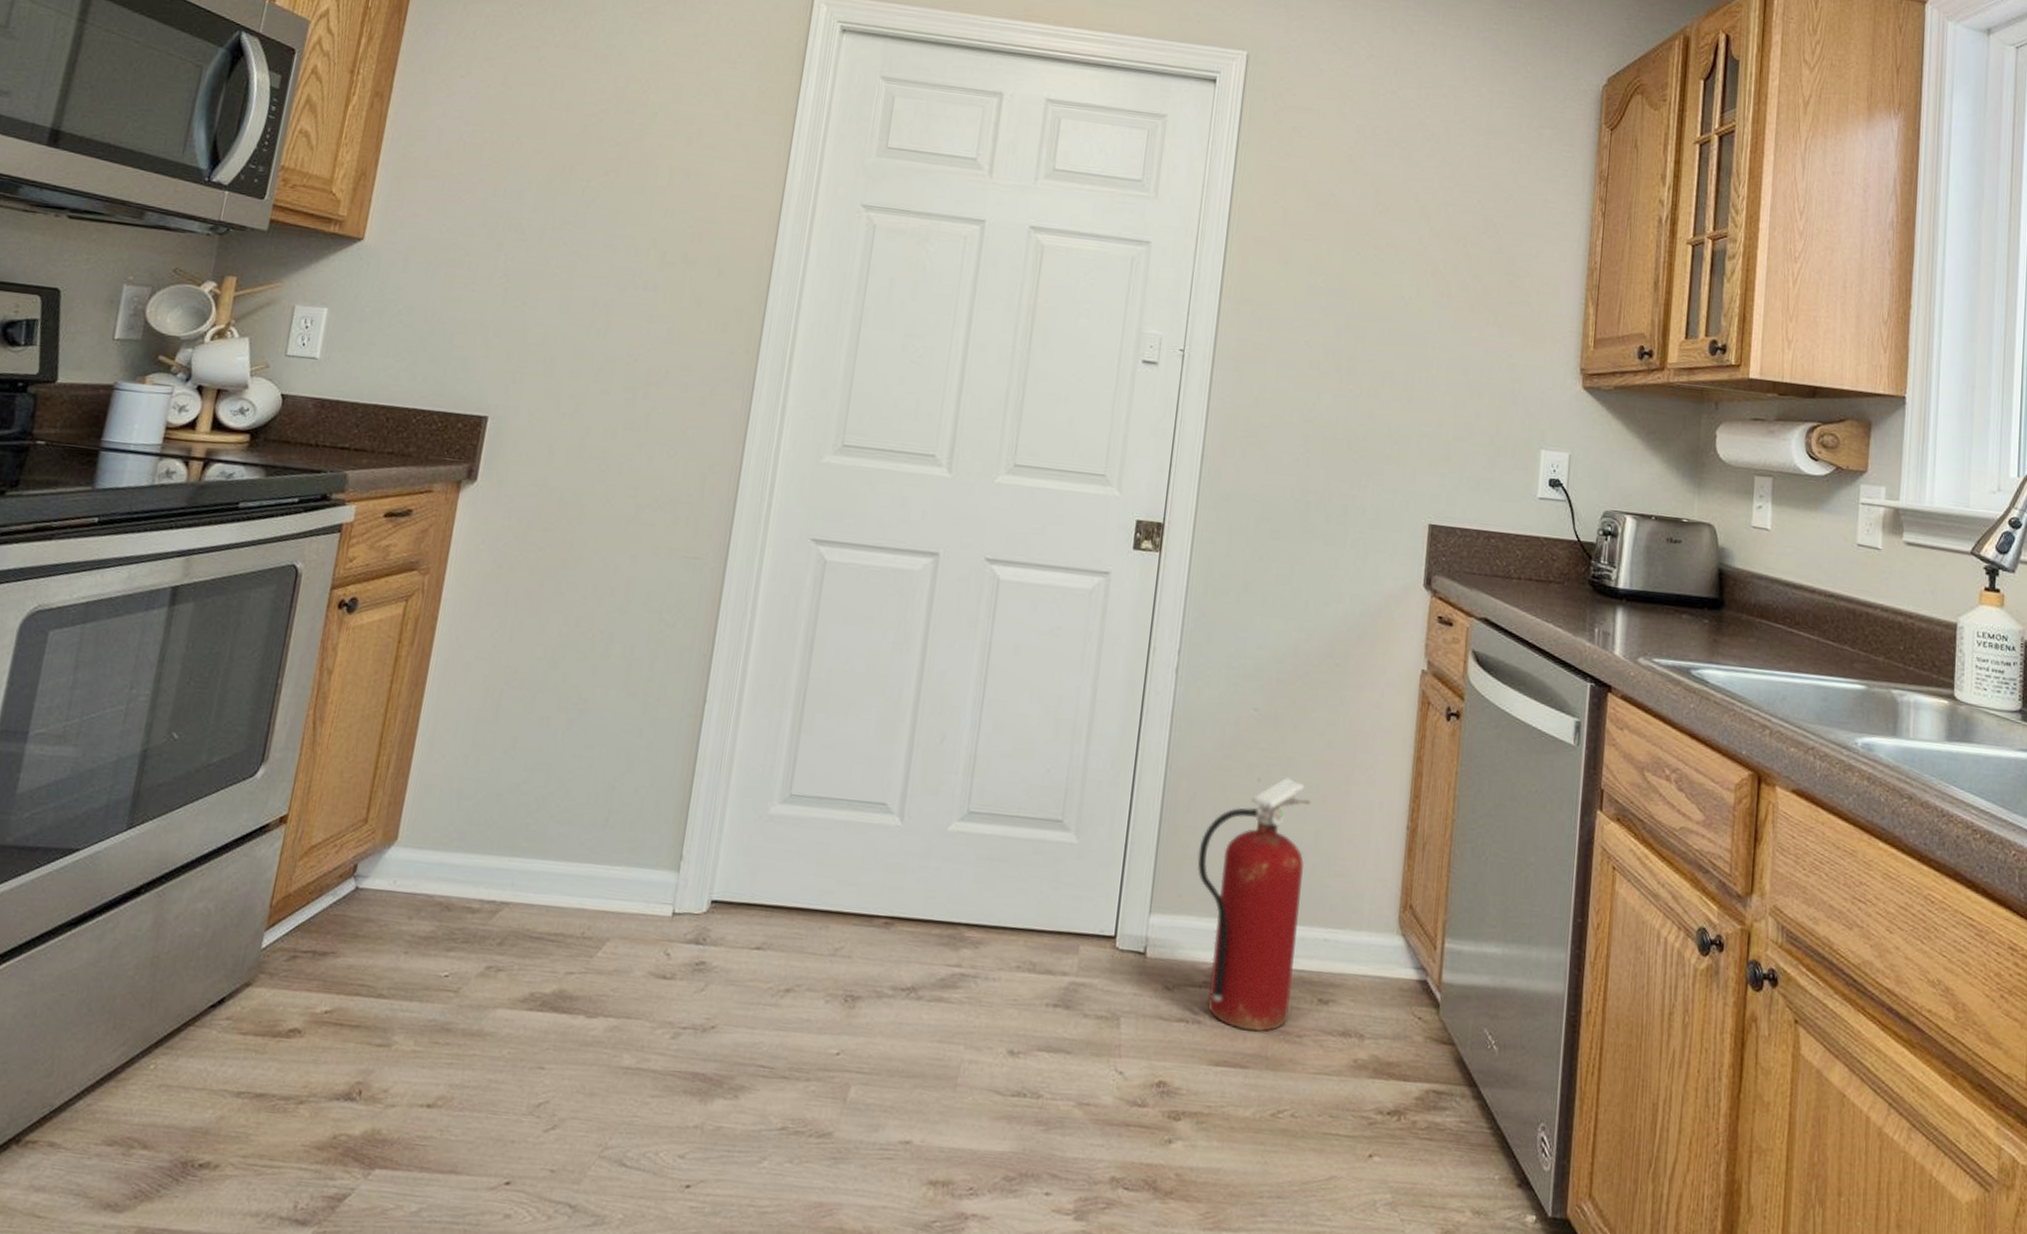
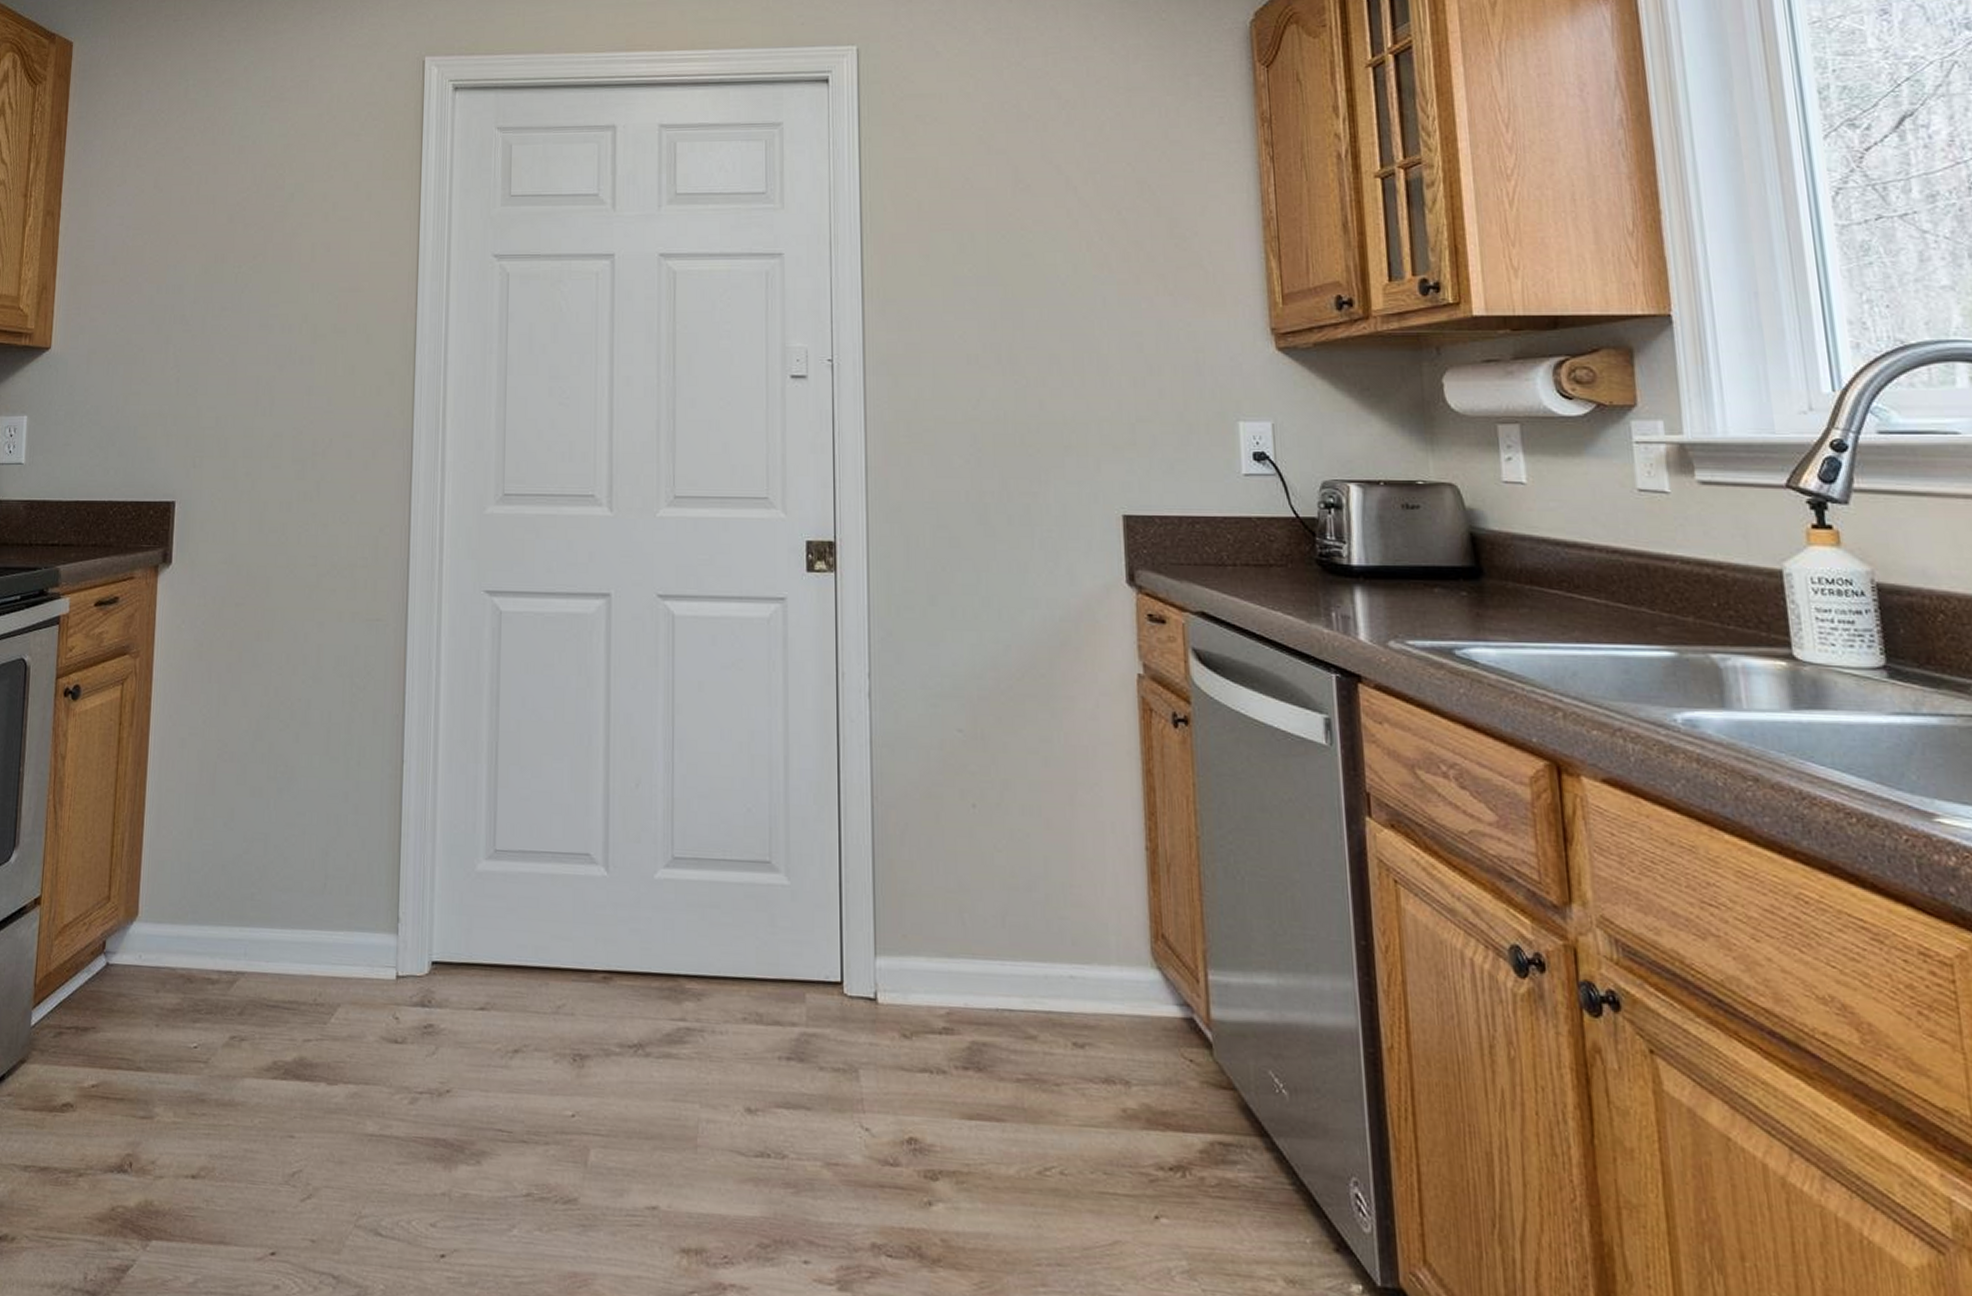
fire extinguisher: present [1197,777,1311,1032] -> none [918,801,1041,1081]

